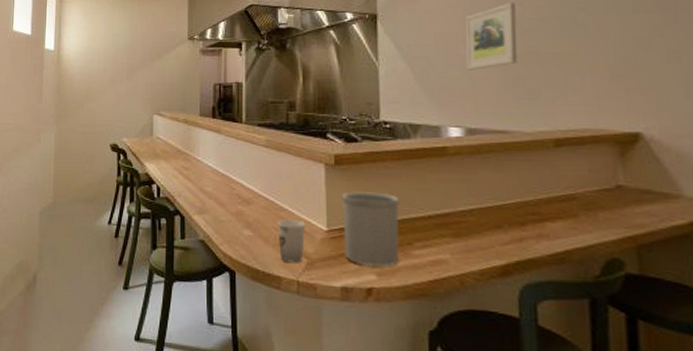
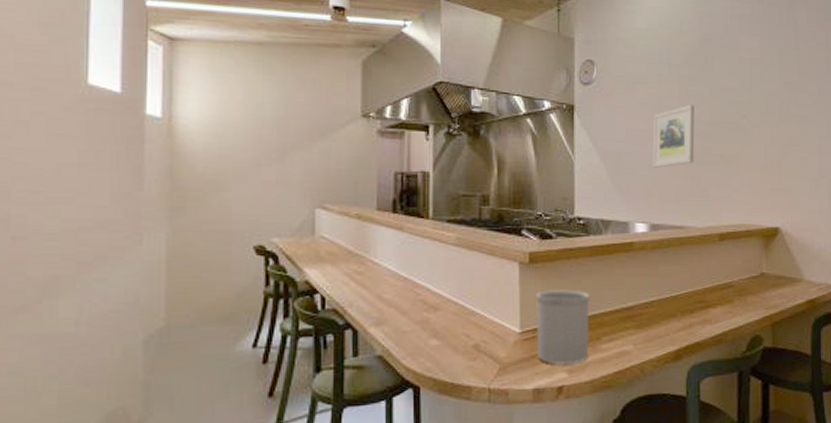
cup: present [277,219,305,263] -> none [468,324,497,370]

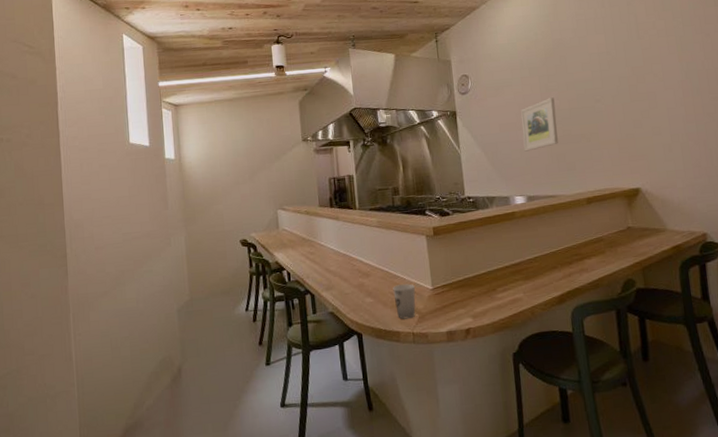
cup: none [468,324,497,370] -> present [393,283,416,319]
utensil holder: present [536,289,590,366] -> none [442,253,487,313]

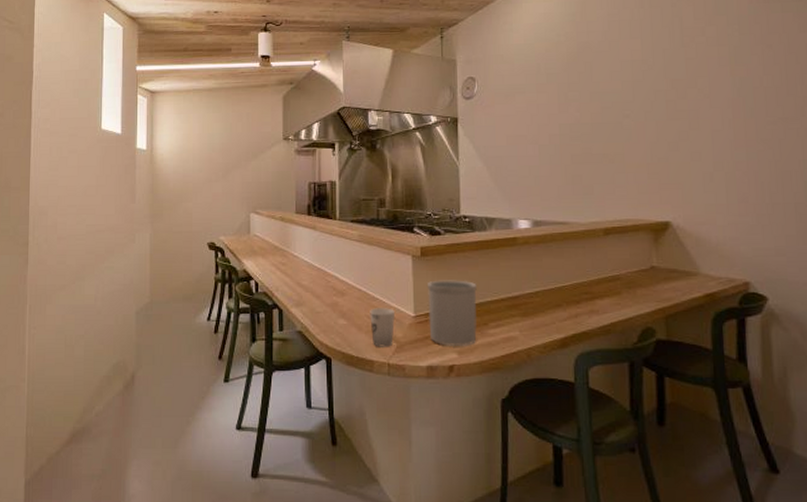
utensil holder: none [442,253,487,313] -> present [428,280,478,347]
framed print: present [520,97,558,152] -> none [532,109,575,169]

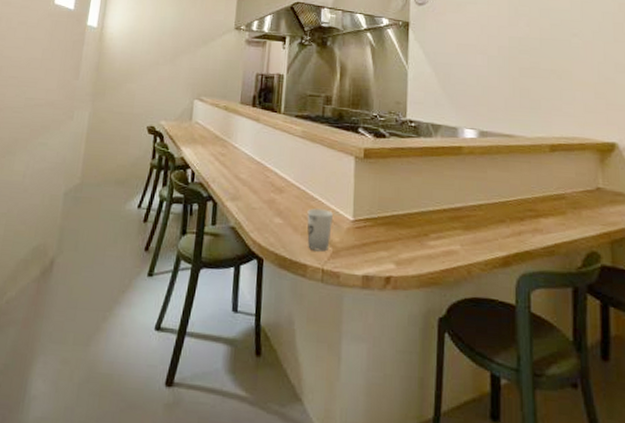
utensil holder: present [428,280,478,347] -> none [367,184,419,257]

